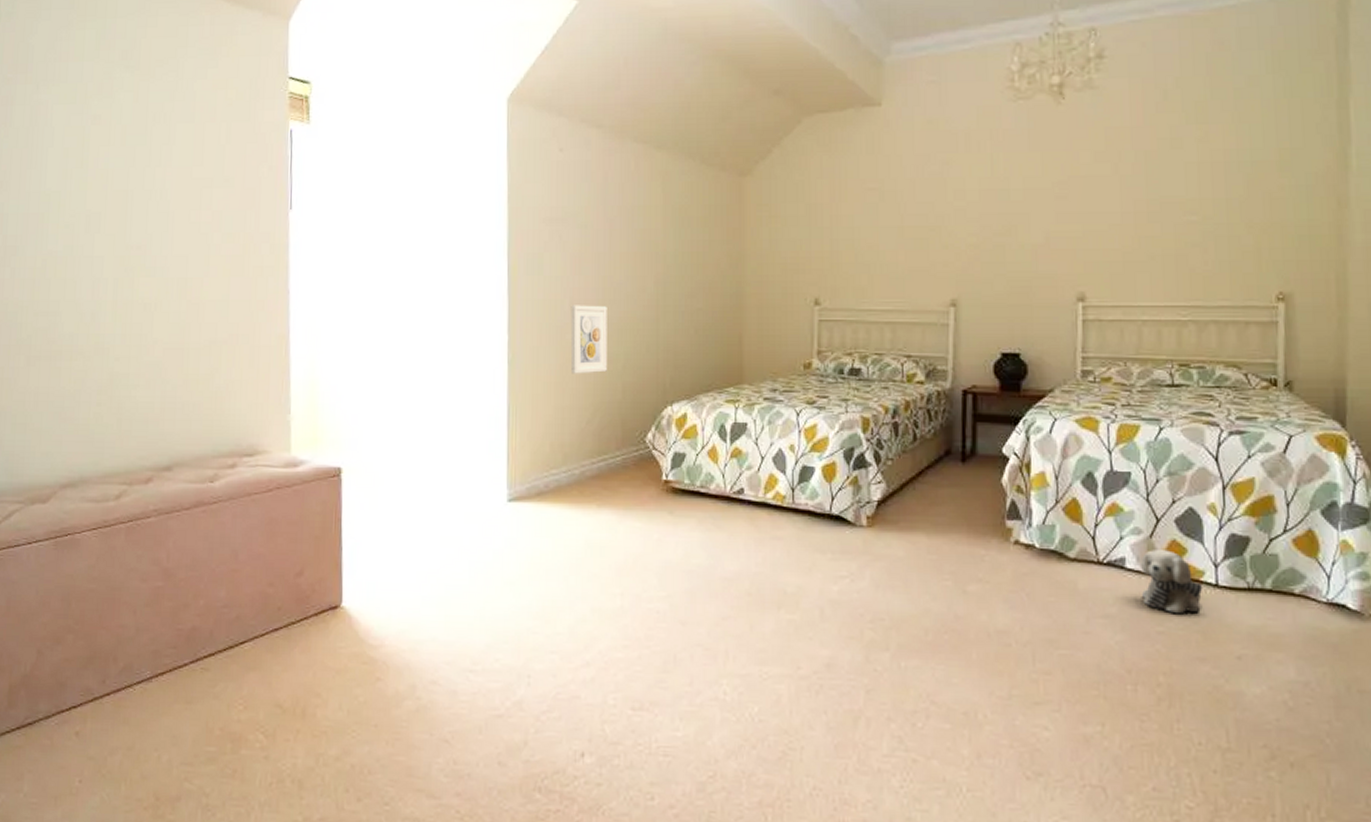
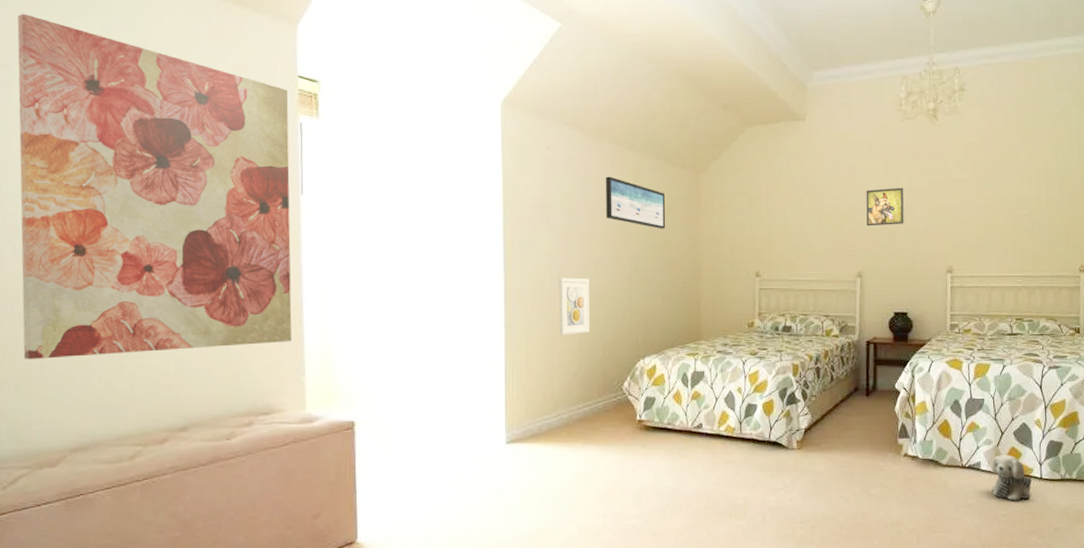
wall art: none [19,24,279,389] -> present [17,13,293,360]
wall art: none [627,182,701,246] -> present [605,176,666,229]
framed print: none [963,188,1017,240] -> present [866,187,904,226]

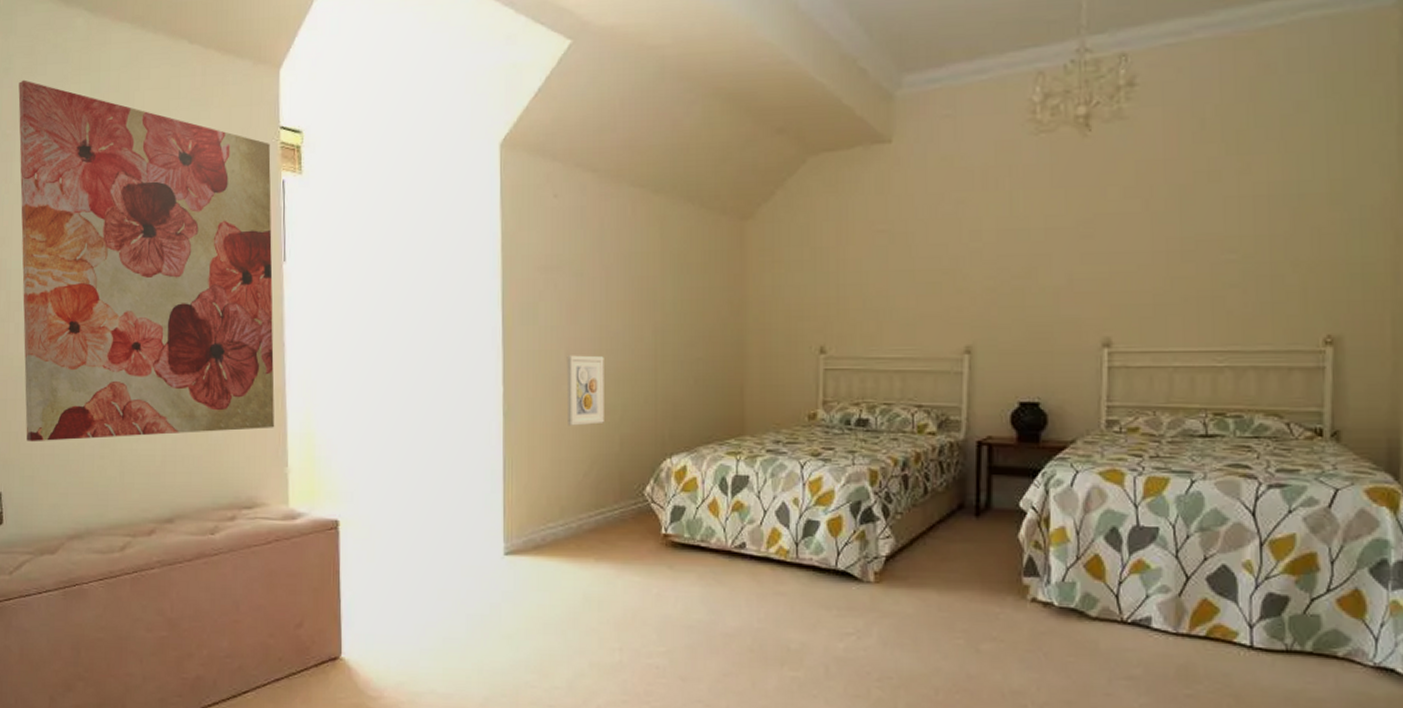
wall art: present [605,176,666,229] -> none [624,228,701,293]
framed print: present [866,187,904,226] -> none [979,228,1037,284]
plush toy: present [991,455,1032,501] -> none [1168,609,1237,677]

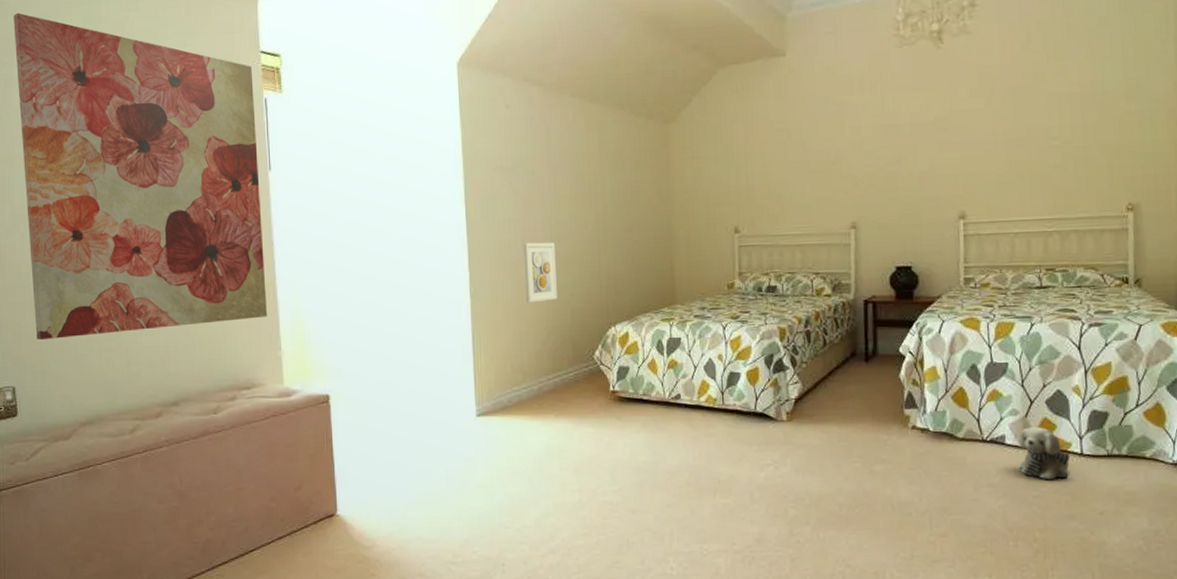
plush toy: none [1168,609,1237,677] -> present [1018,427,1071,480]

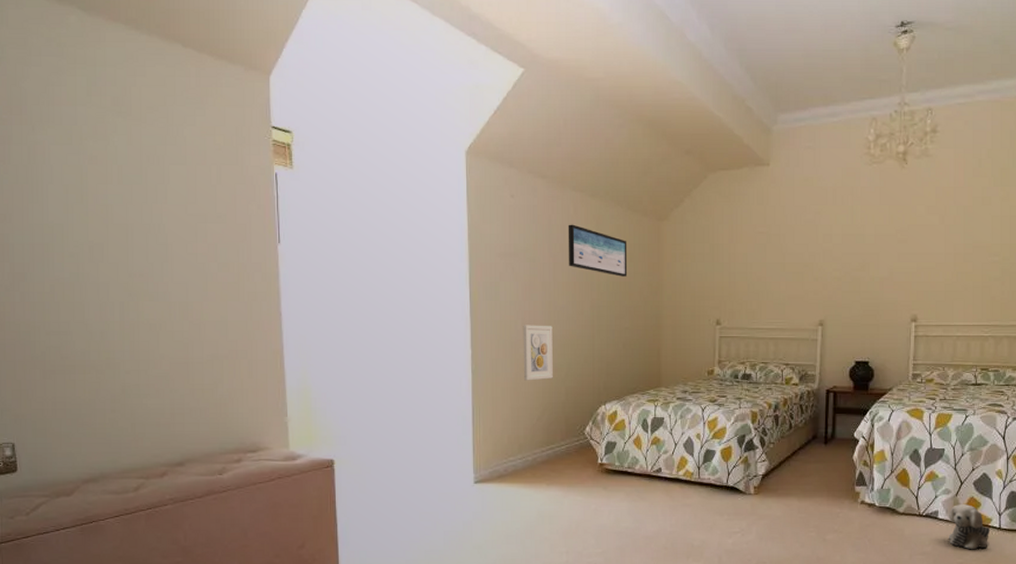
wall art: present [13,12,268,341] -> none [13,69,275,399]
wall art: none [567,132,634,186] -> present [568,224,628,277]

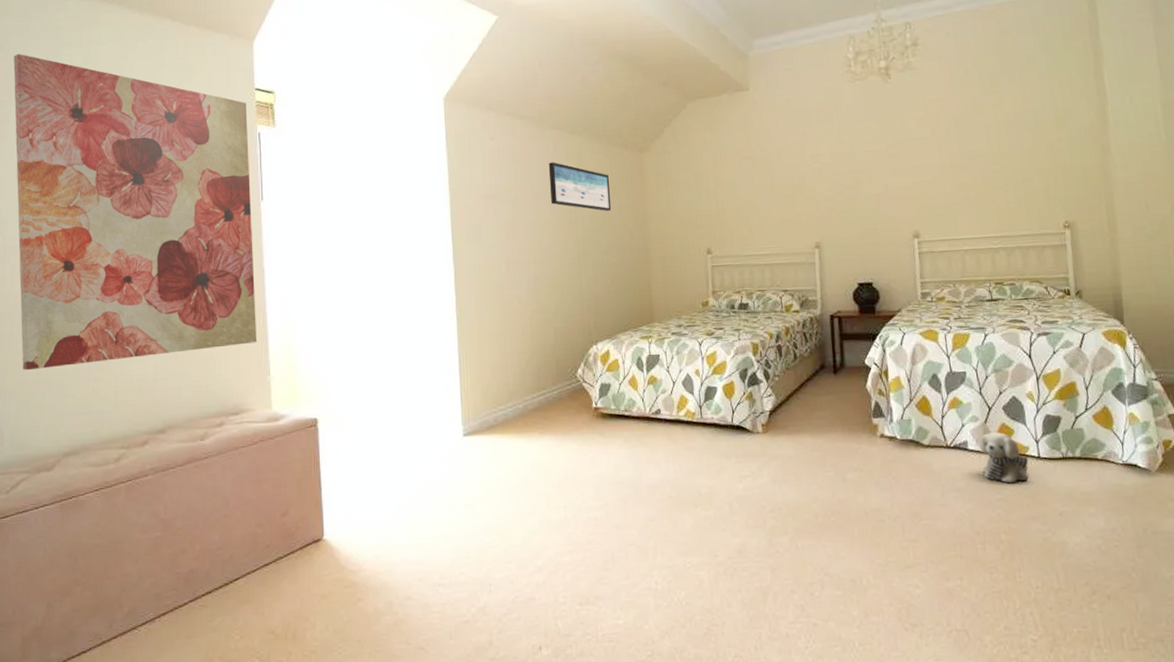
wall art: none [13,69,275,399] -> present [13,53,258,371]
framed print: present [523,325,553,381] -> none [507,265,541,324]

